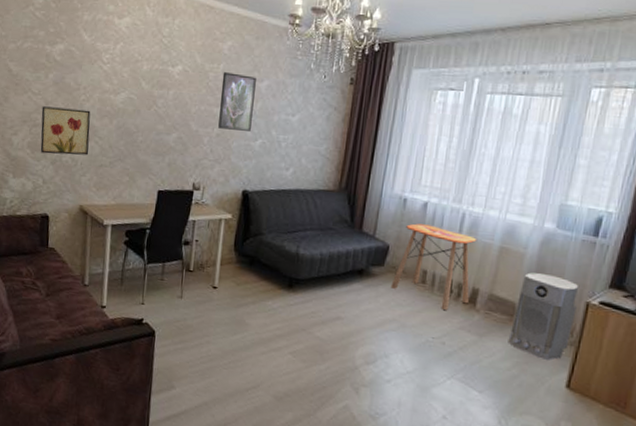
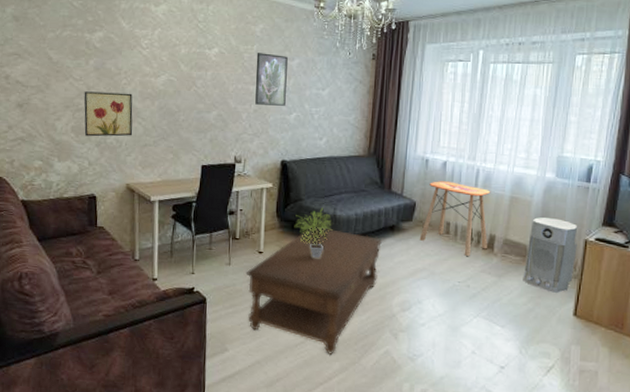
coffee table: none [197,265,349,404] -> present [246,227,383,355]
potted plant: none [252,244,294,299] -> present [294,208,333,259]

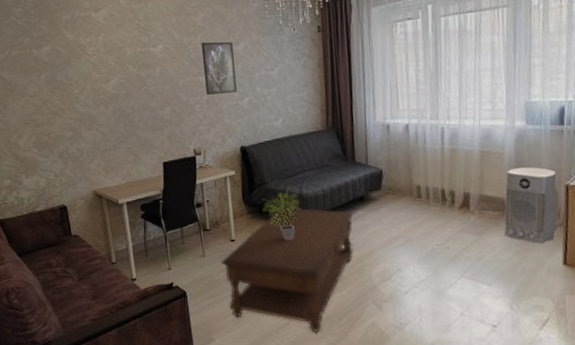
wall art: present [84,91,133,137] -> none [40,102,92,150]
side table: present [419,181,491,256] -> none [391,144,463,218]

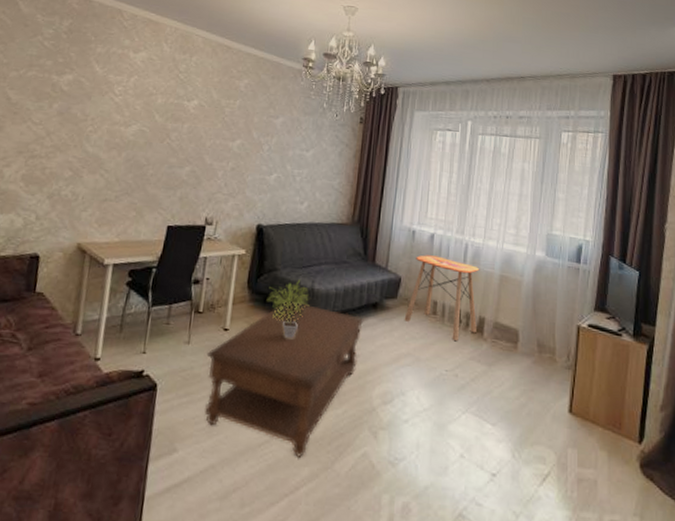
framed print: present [201,41,237,95] -> none [233,108,272,166]
side table: none [391,144,463,218] -> present [404,255,480,341]
air purifier: present [504,167,559,244] -> none [514,299,570,386]

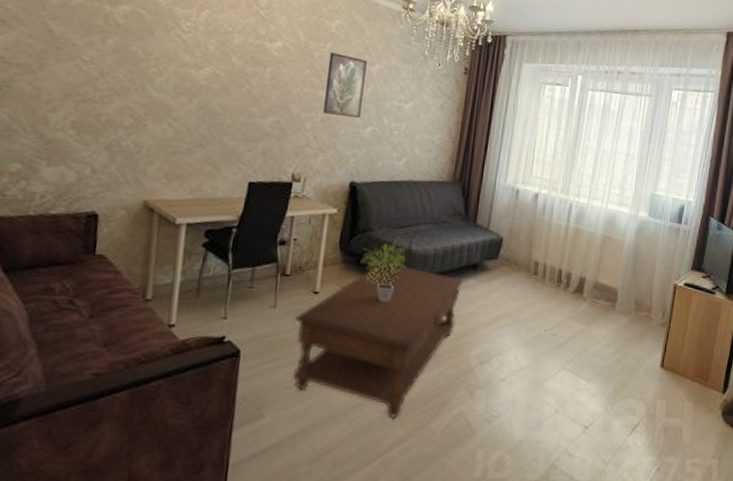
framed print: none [233,108,272,166] -> present [323,52,367,118]
side table: present [404,255,480,341] -> none [504,215,583,300]

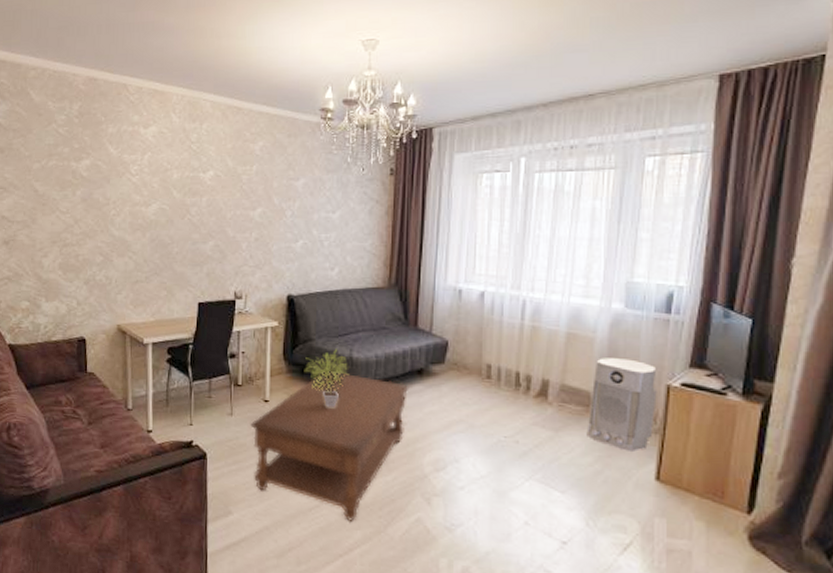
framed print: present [323,52,367,118] -> none [256,174,292,233]
air purifier: none [611,259,668,342] -> present [586,358,657,451]

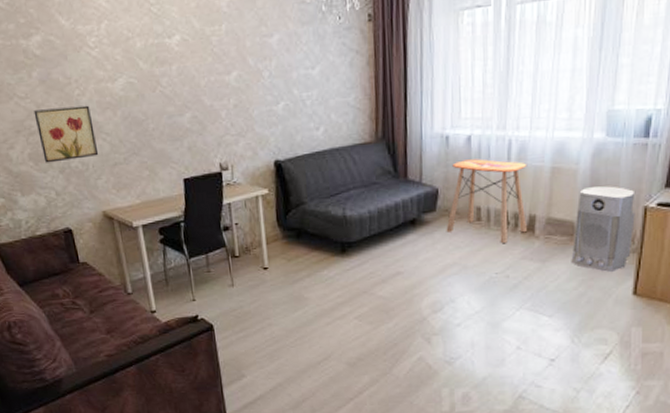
wall art: none [71,225,123,274] -> present [33,105,99,163]
coffee table: present [250,371,409,521] -> none [252,232,404,368]
potted plant: present [304,349,349,408] -> none [299,209,344,268]
side table: none [454,315,542,405] -> present [446,159,527,243]

